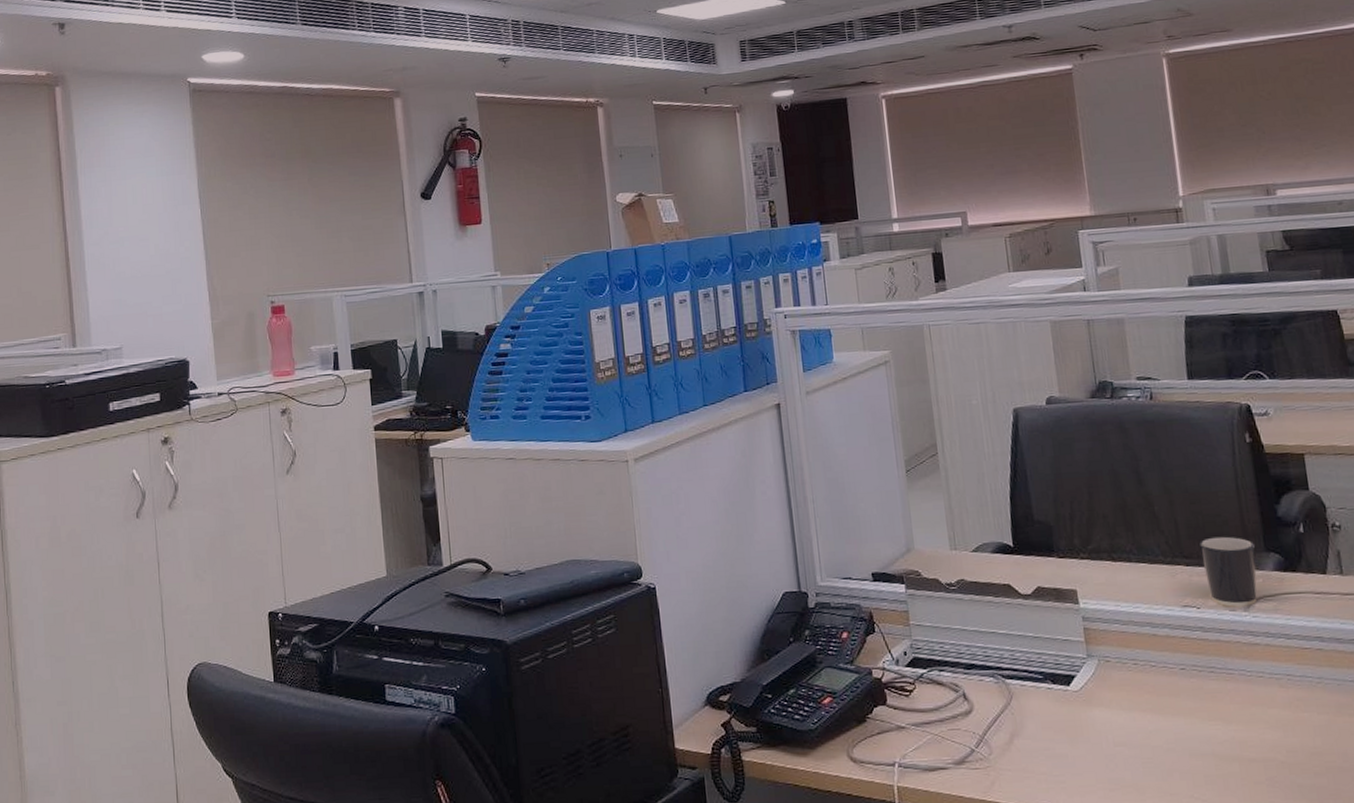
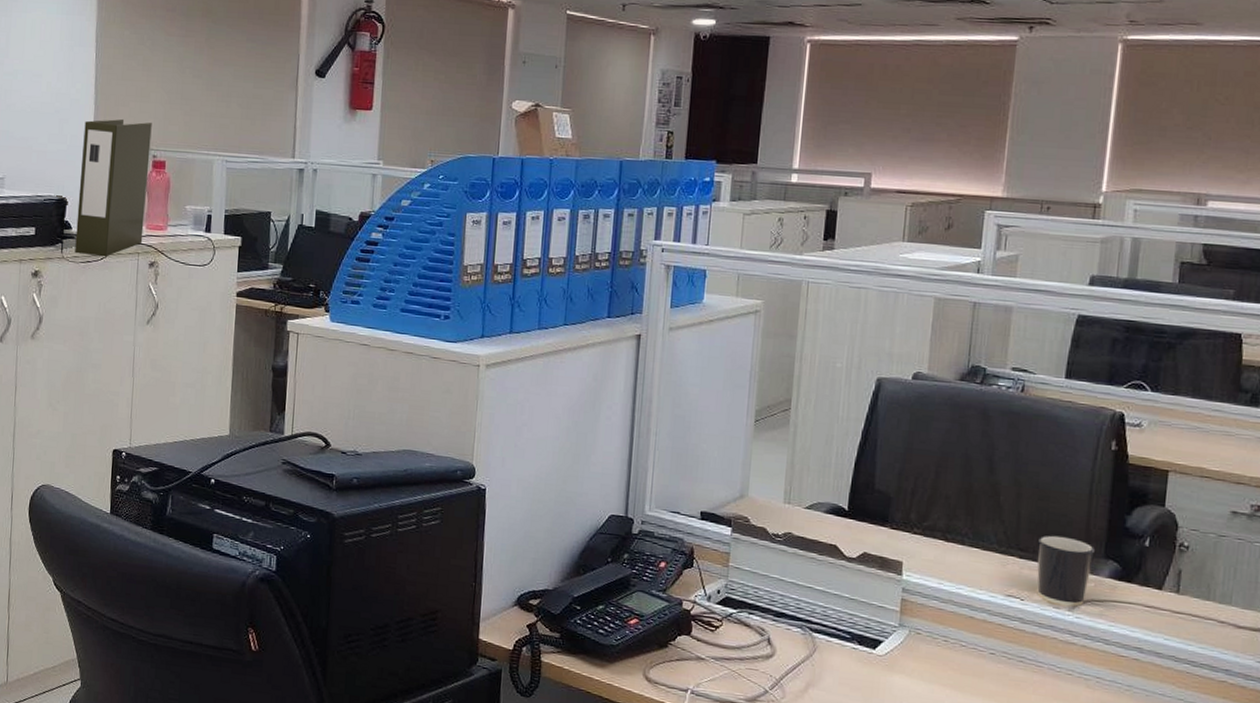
binder: none [198,269,272,413] -> present [75,118,152,257]

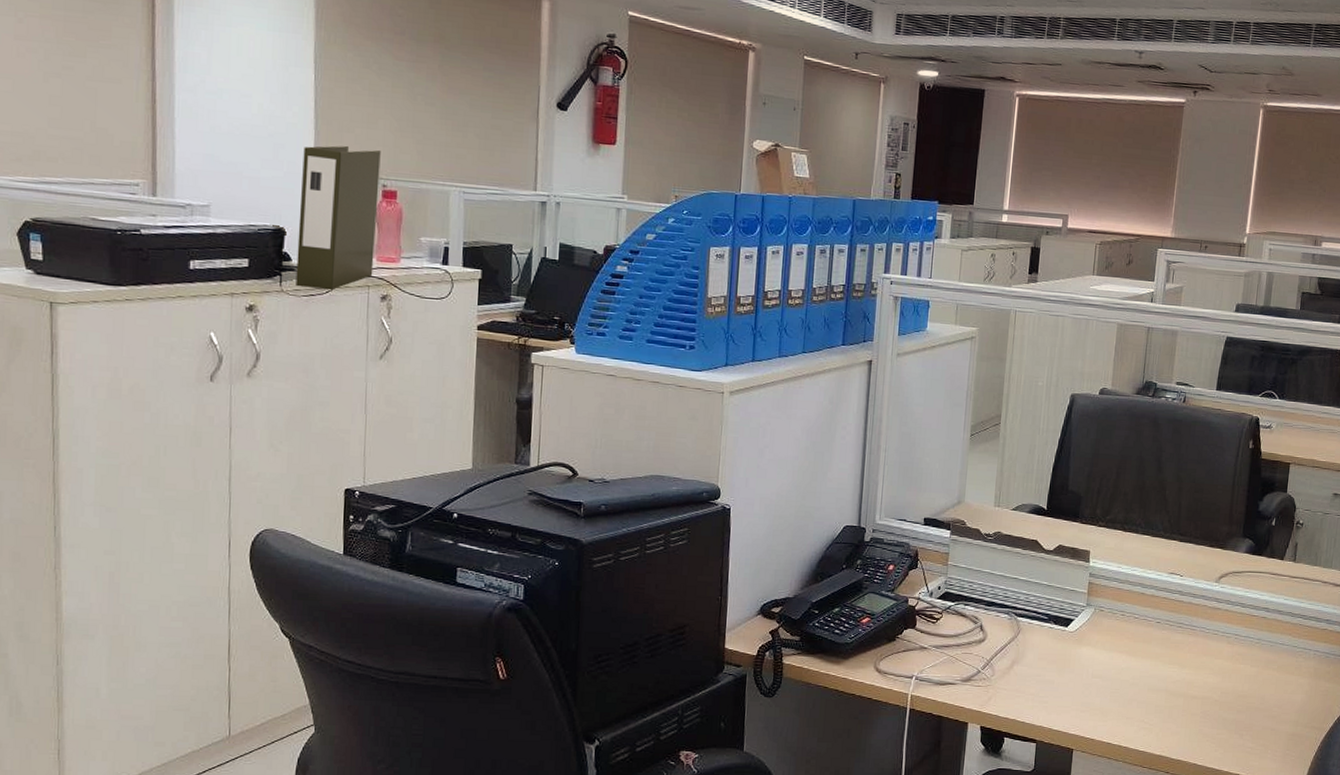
mug: present [1036,535,1094,607] -> none [1192,521,1236,579]

